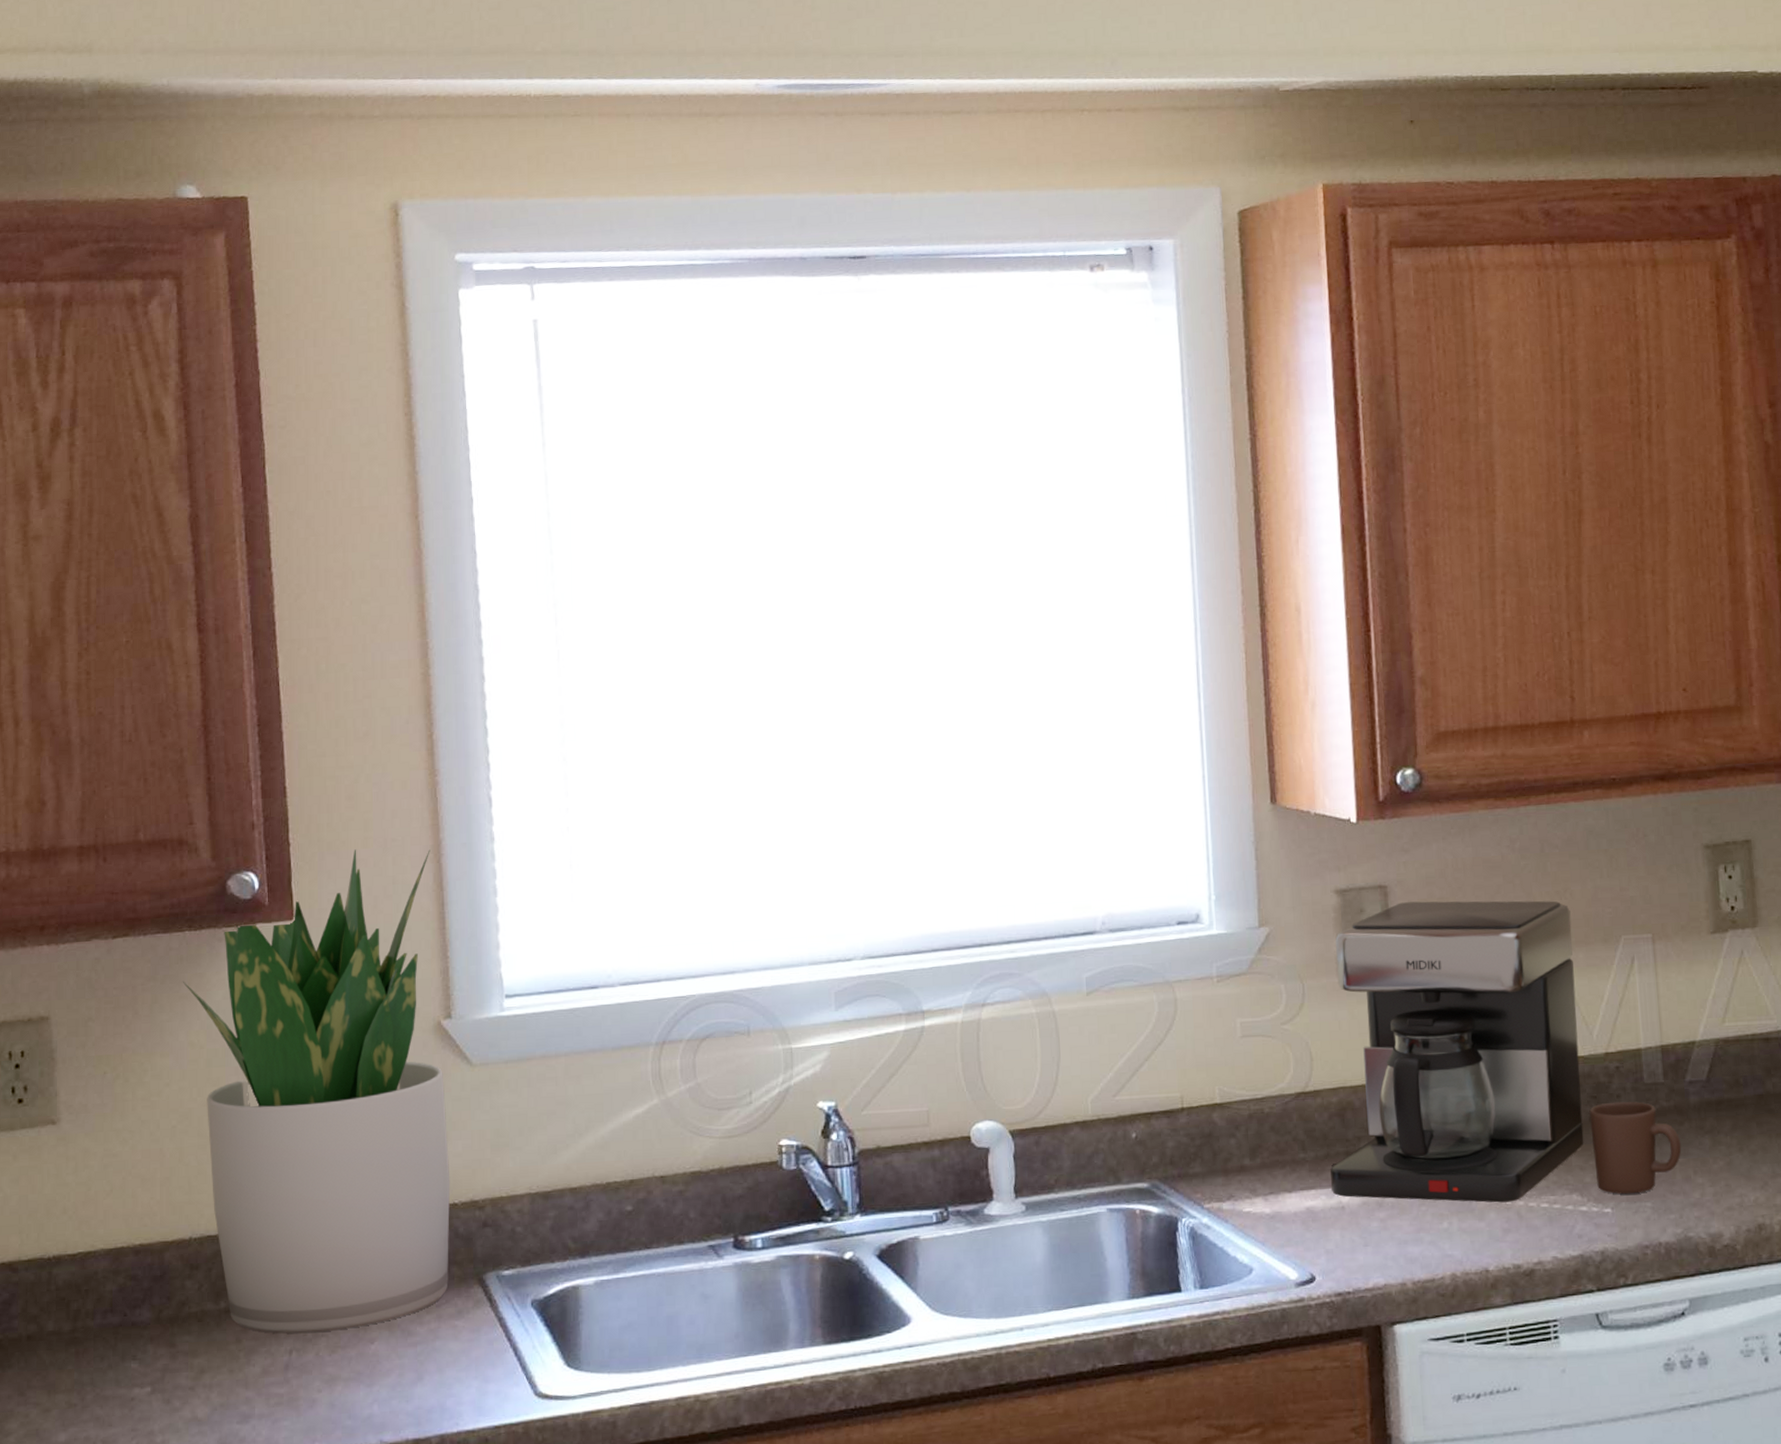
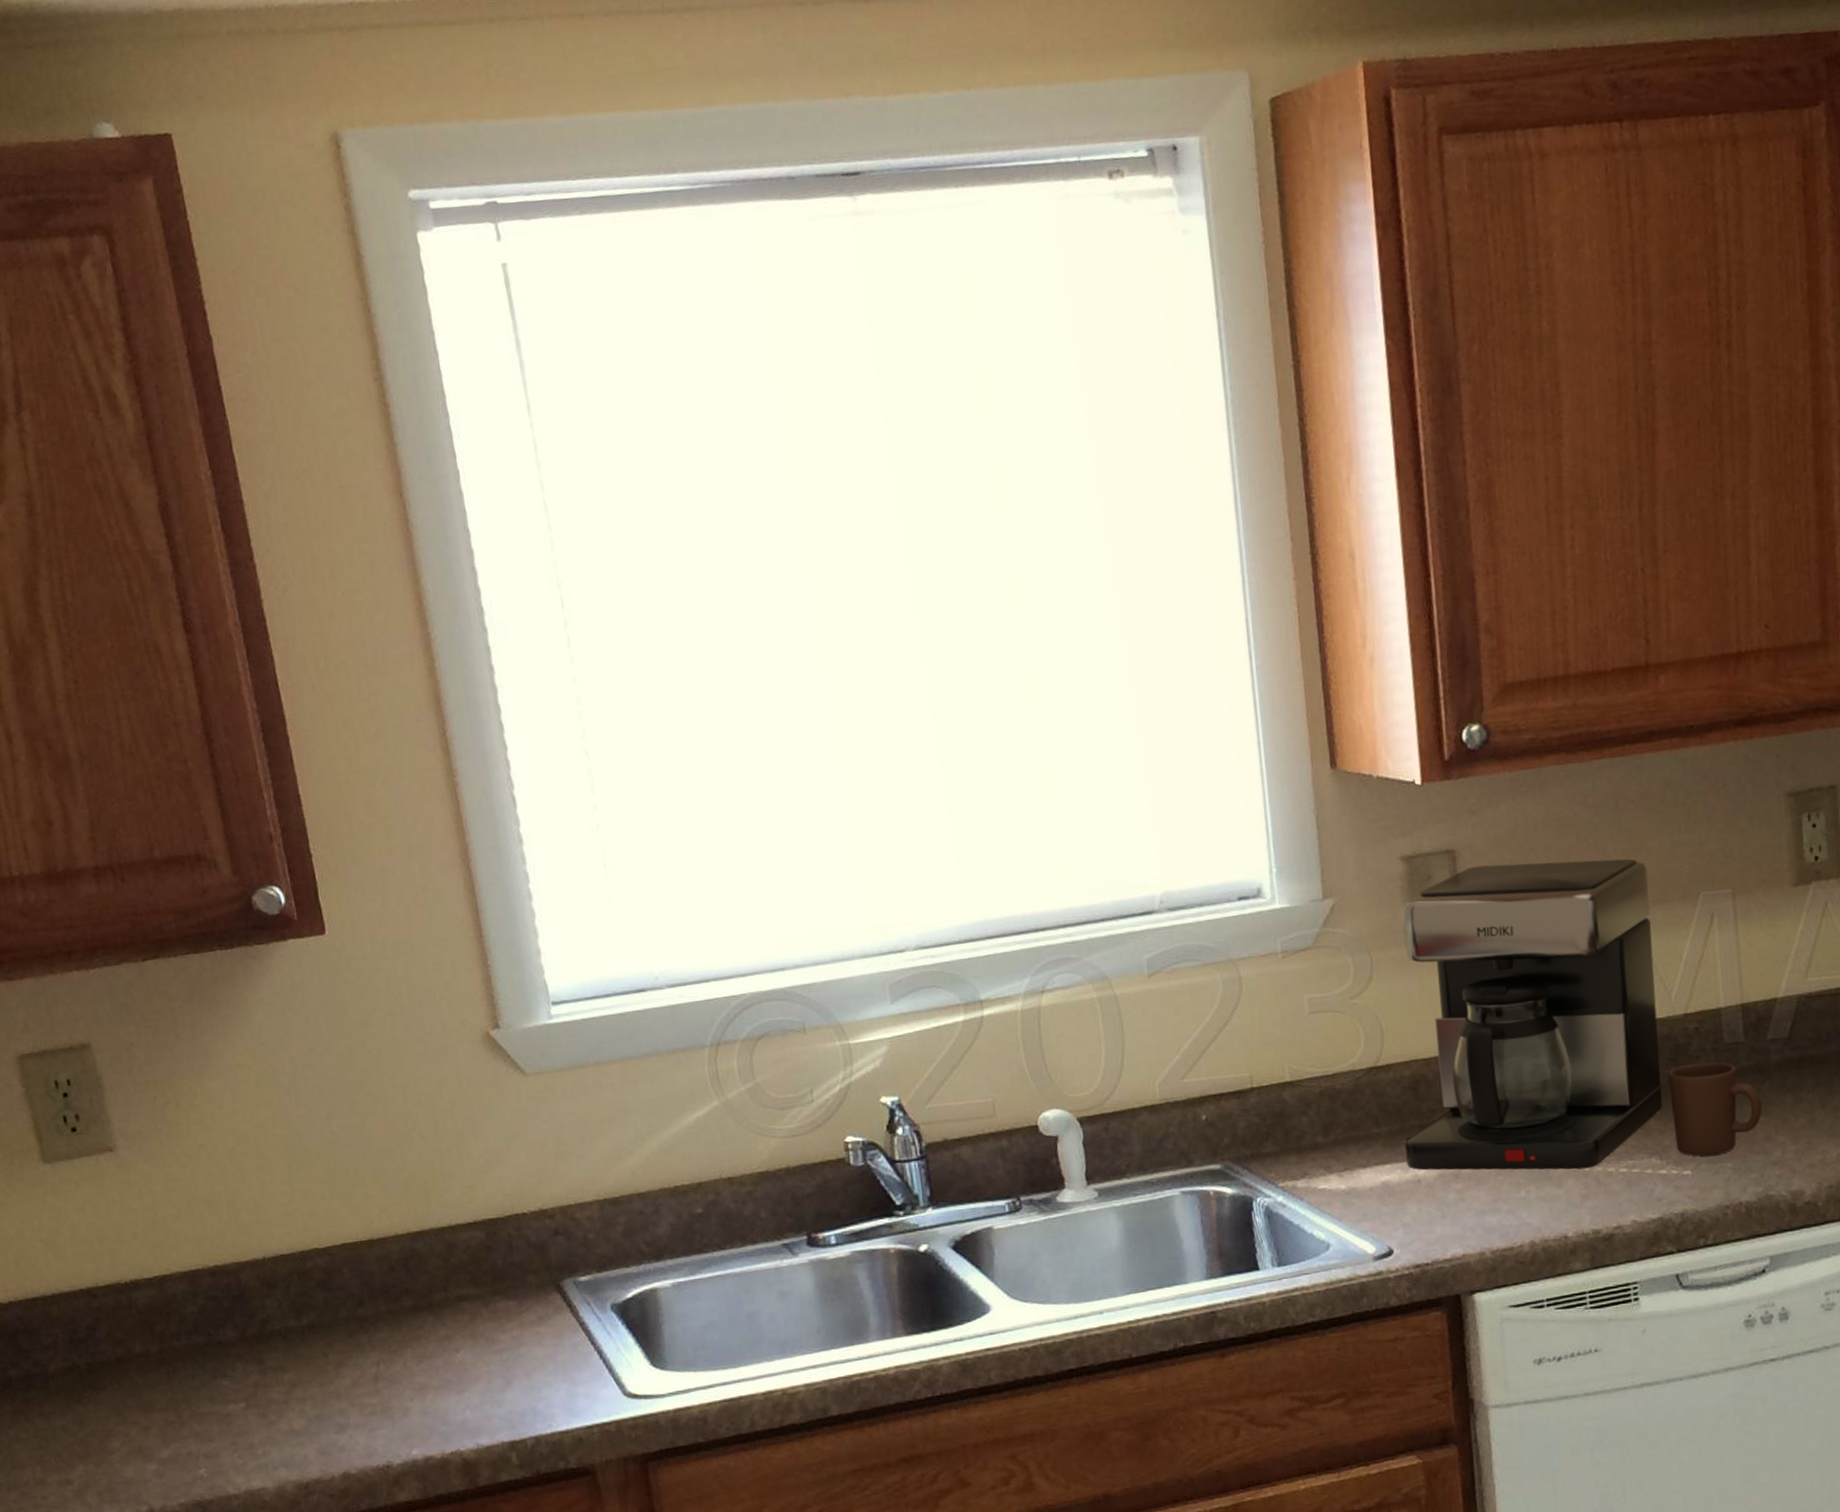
planter: present [182,849,451,1334] -> none [220,855,526,1347]

